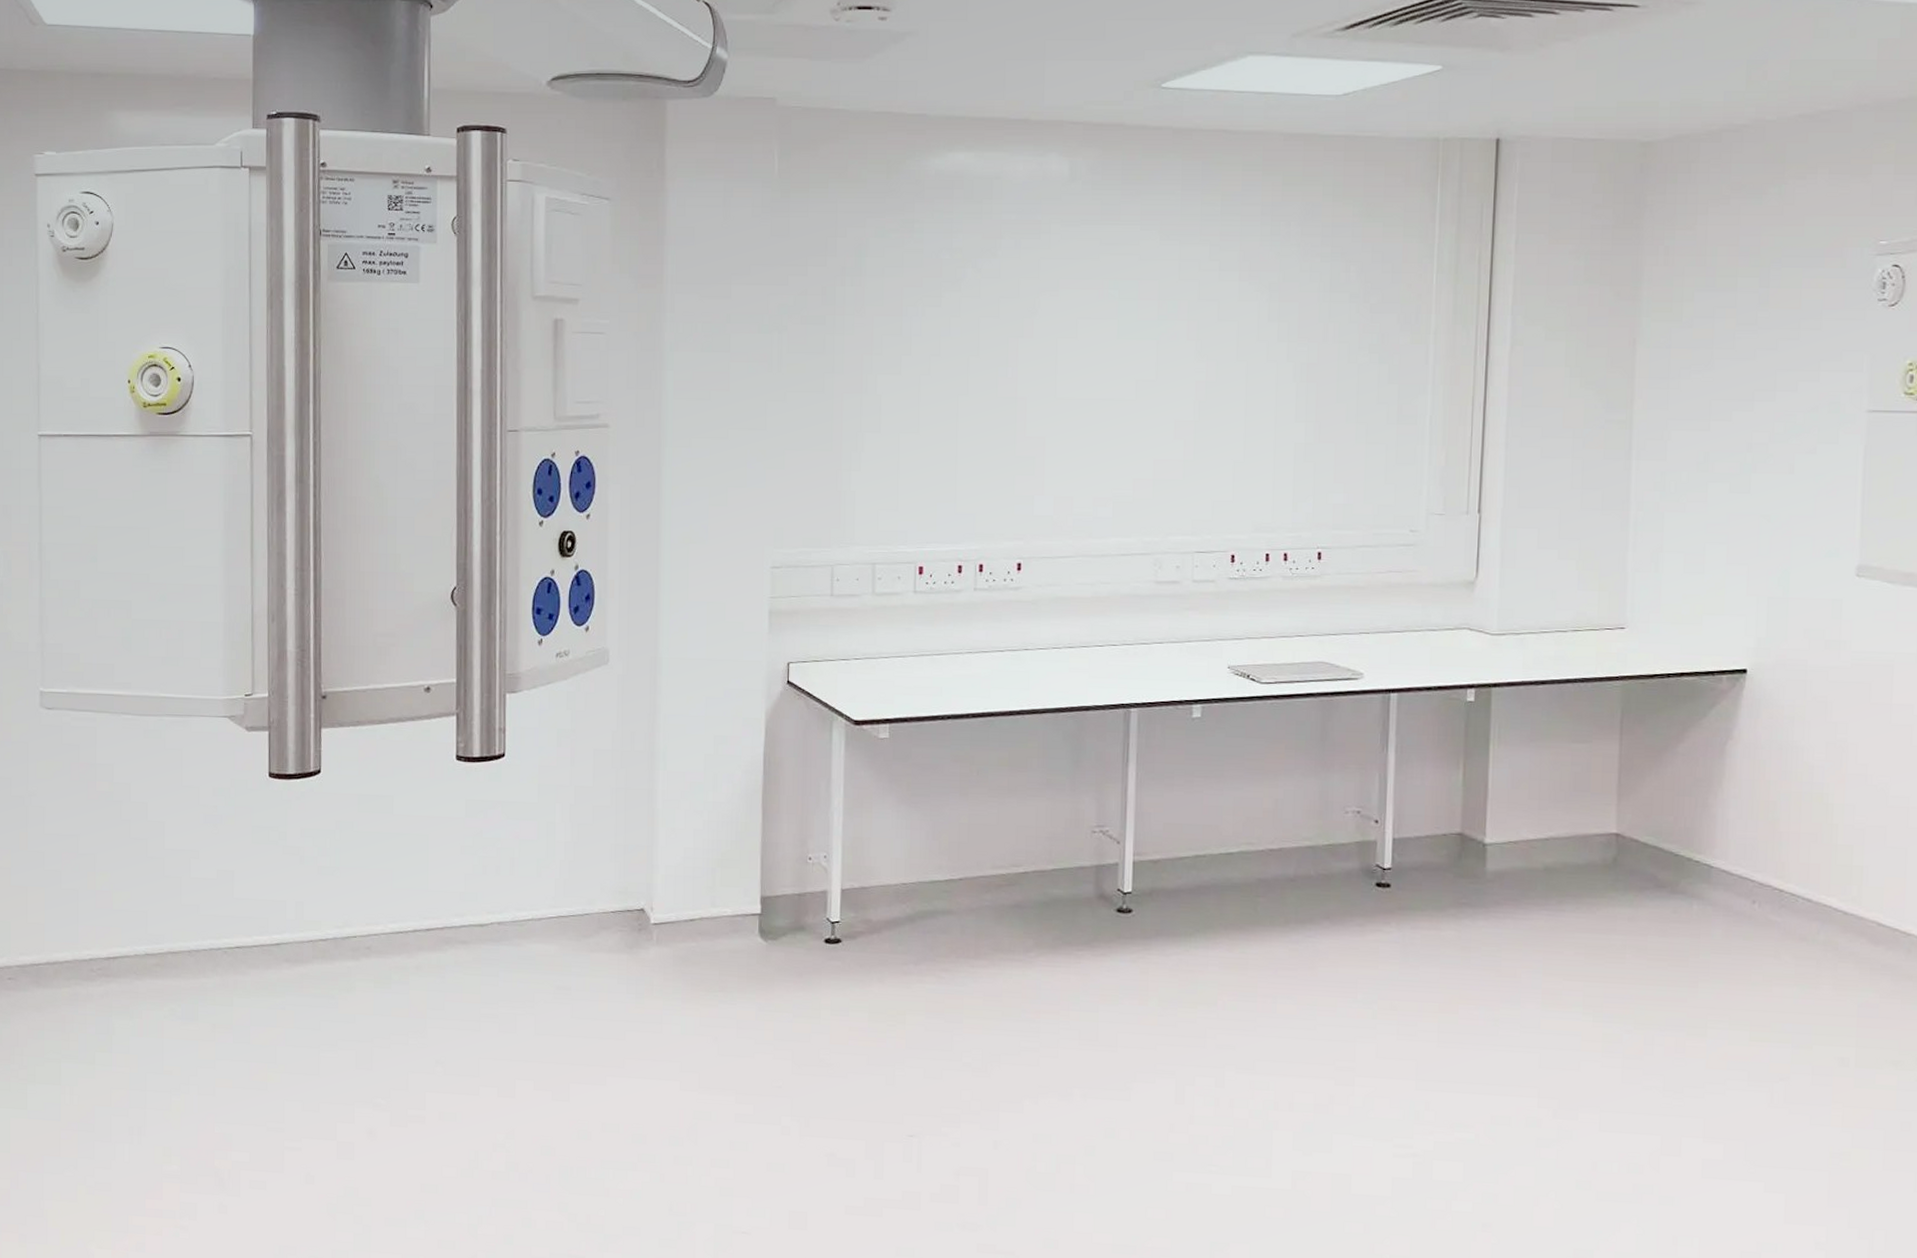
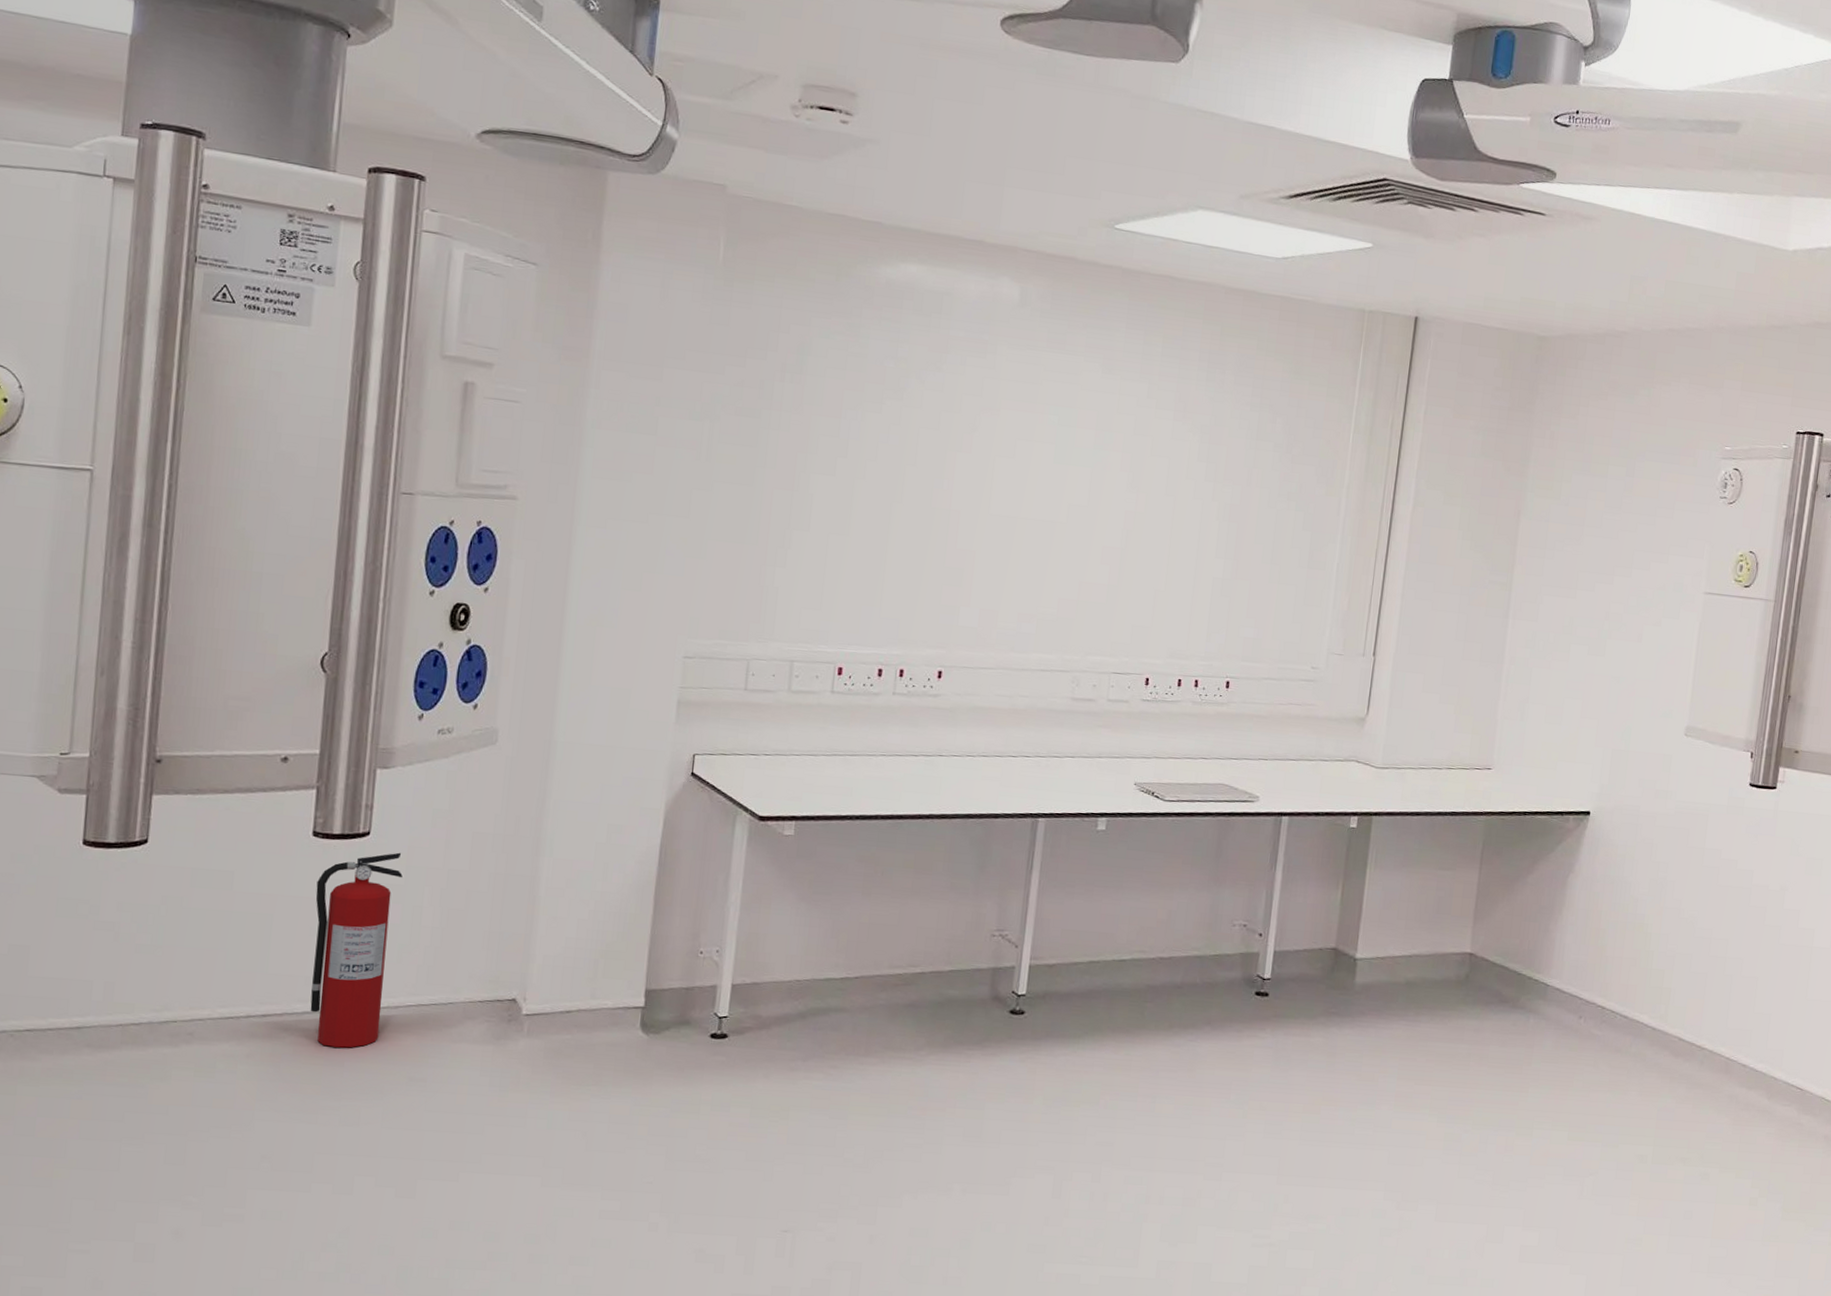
fire extinguisher: none [463,772,536,959] -> present [310,852,403,1048]

